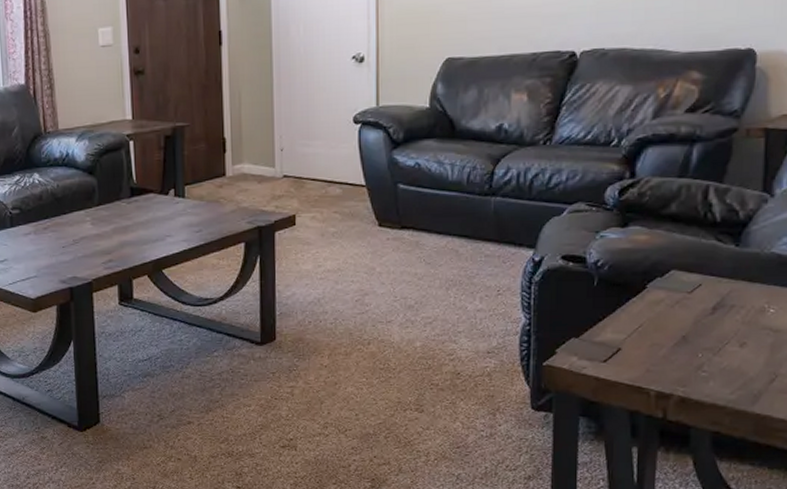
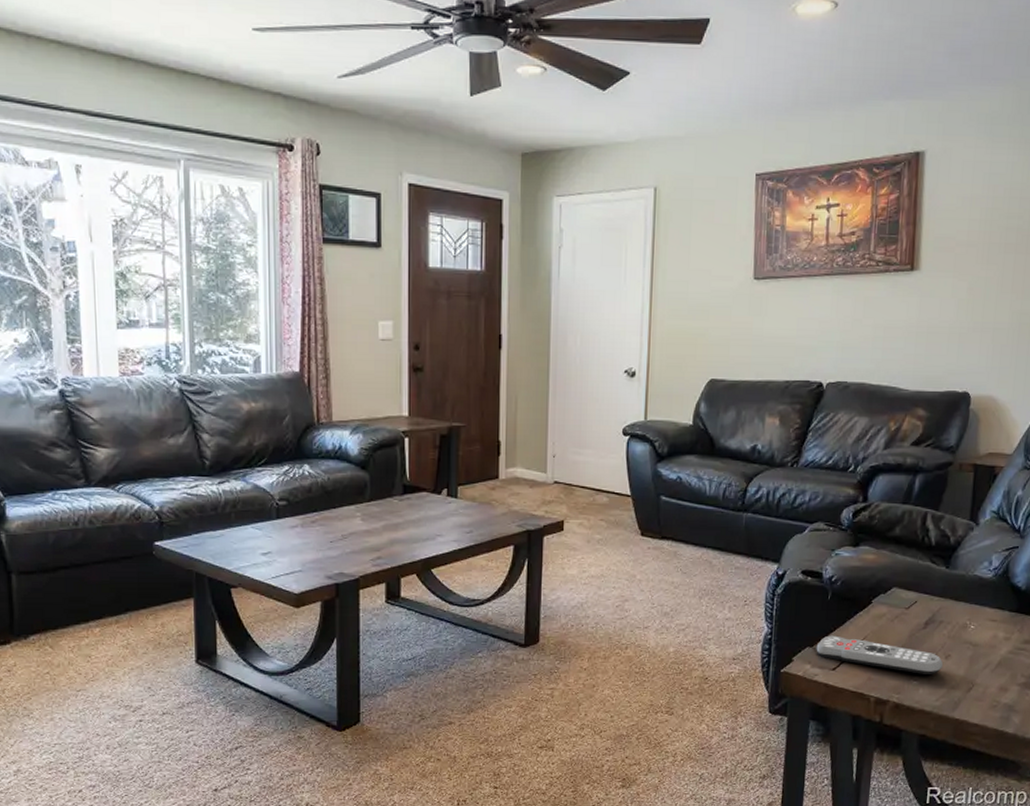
remote control: none [583,324,737,365] -> present [816,635,943,674]

